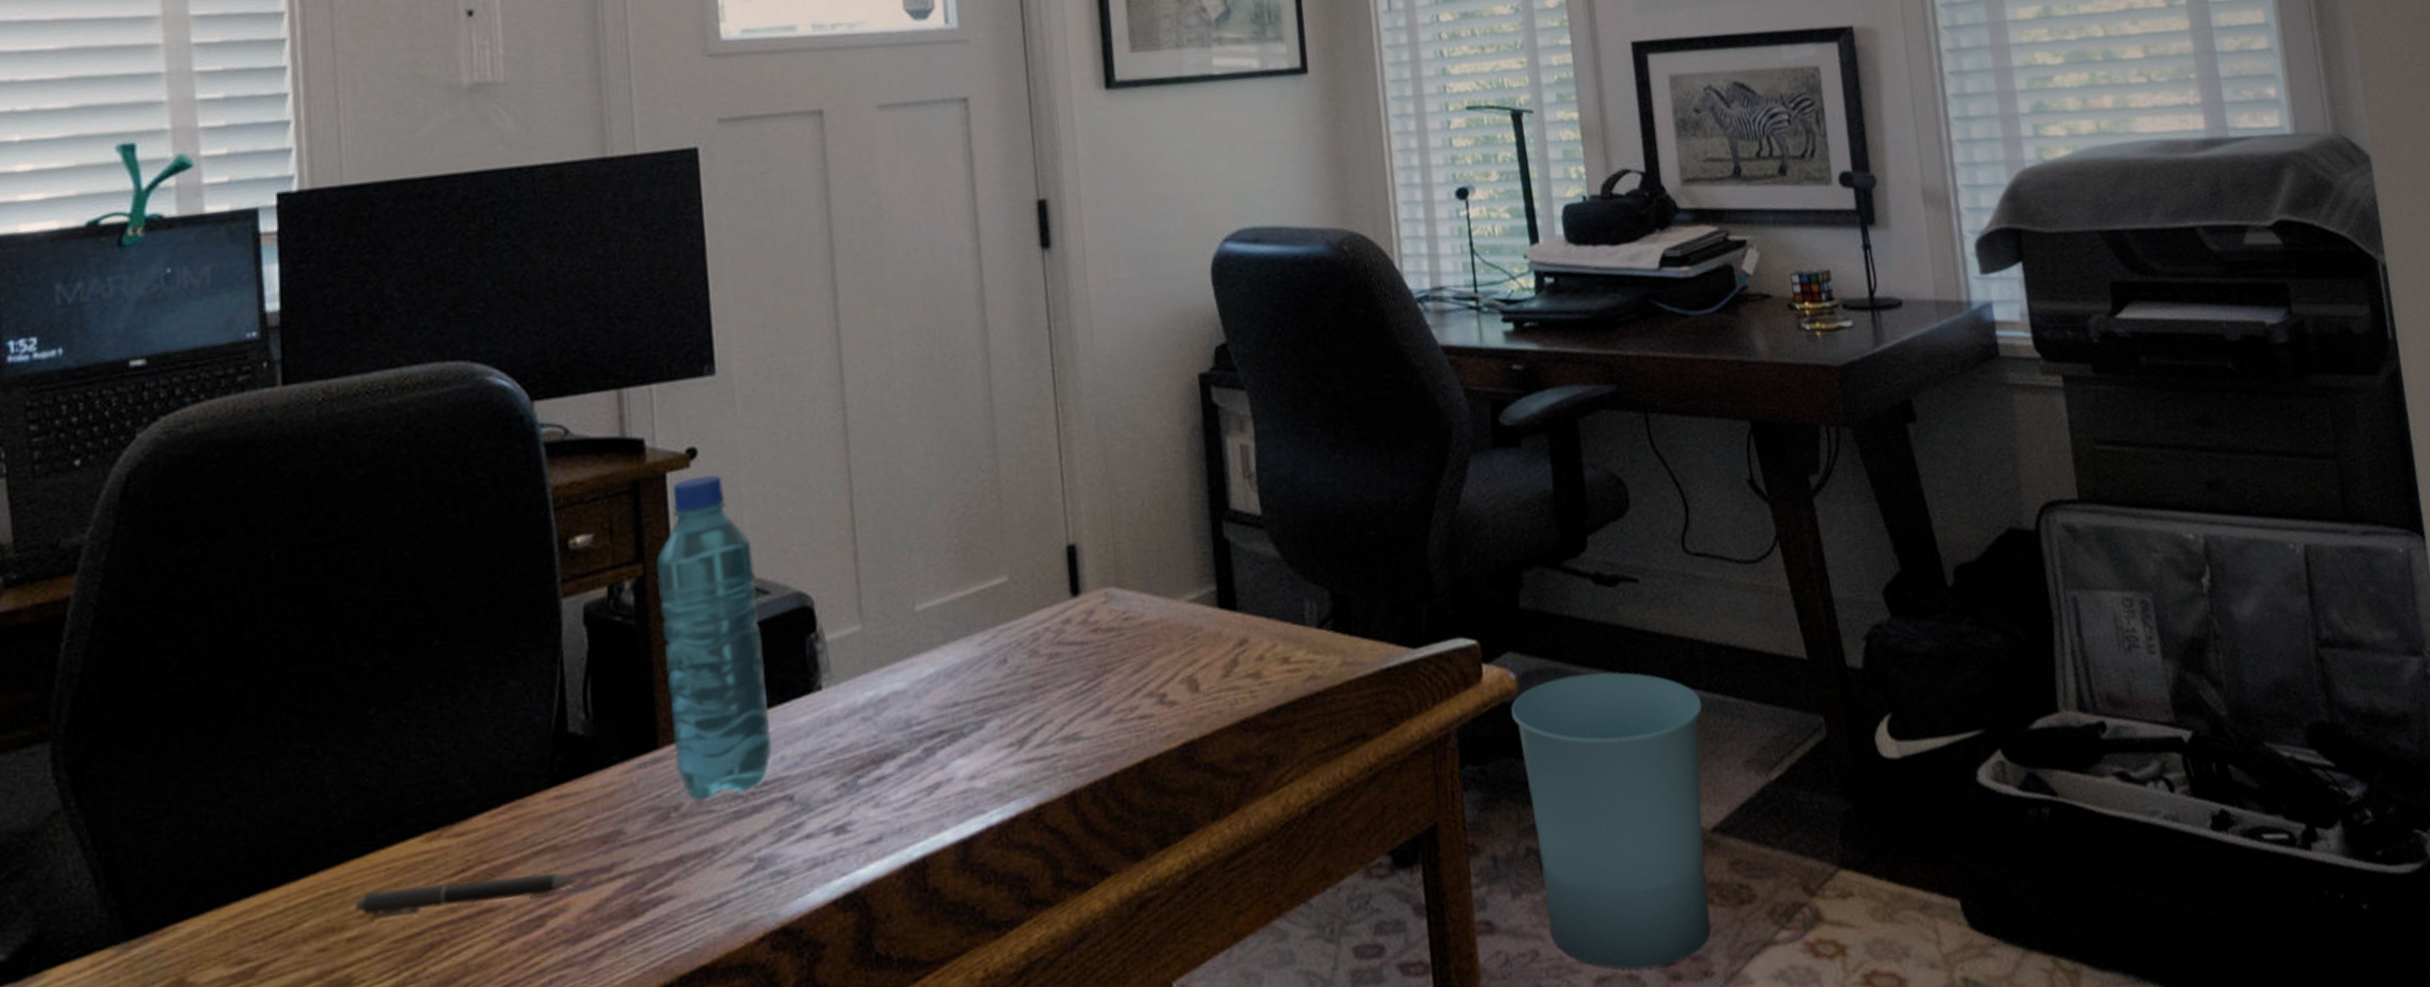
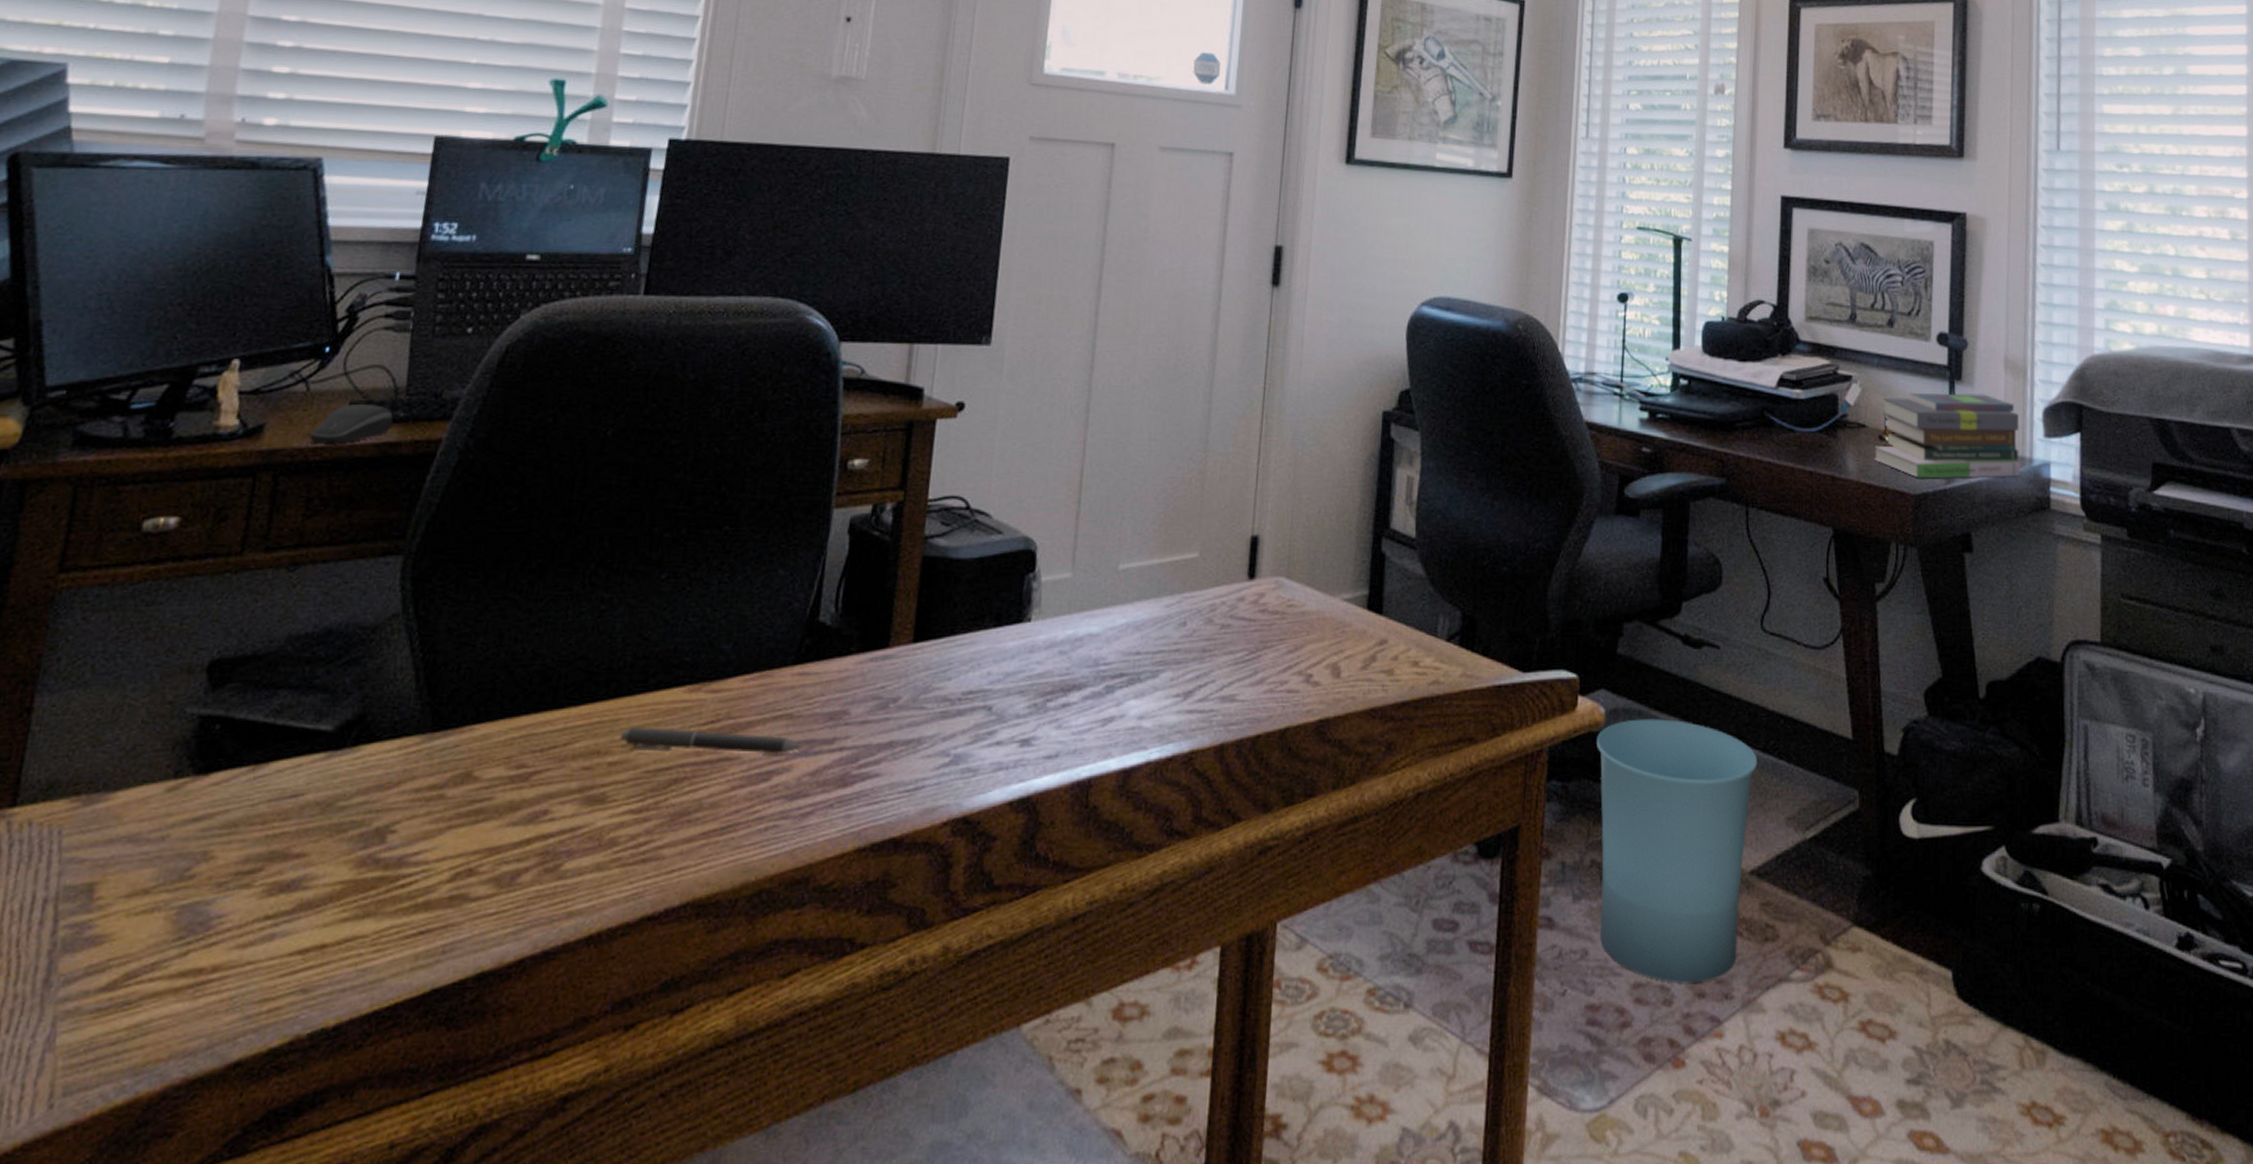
water bottle: present [656,475,773,802] -> none [900,427,995,698]
books: none [1784,235,1959,347] -> present [1874,392,2022,479]

